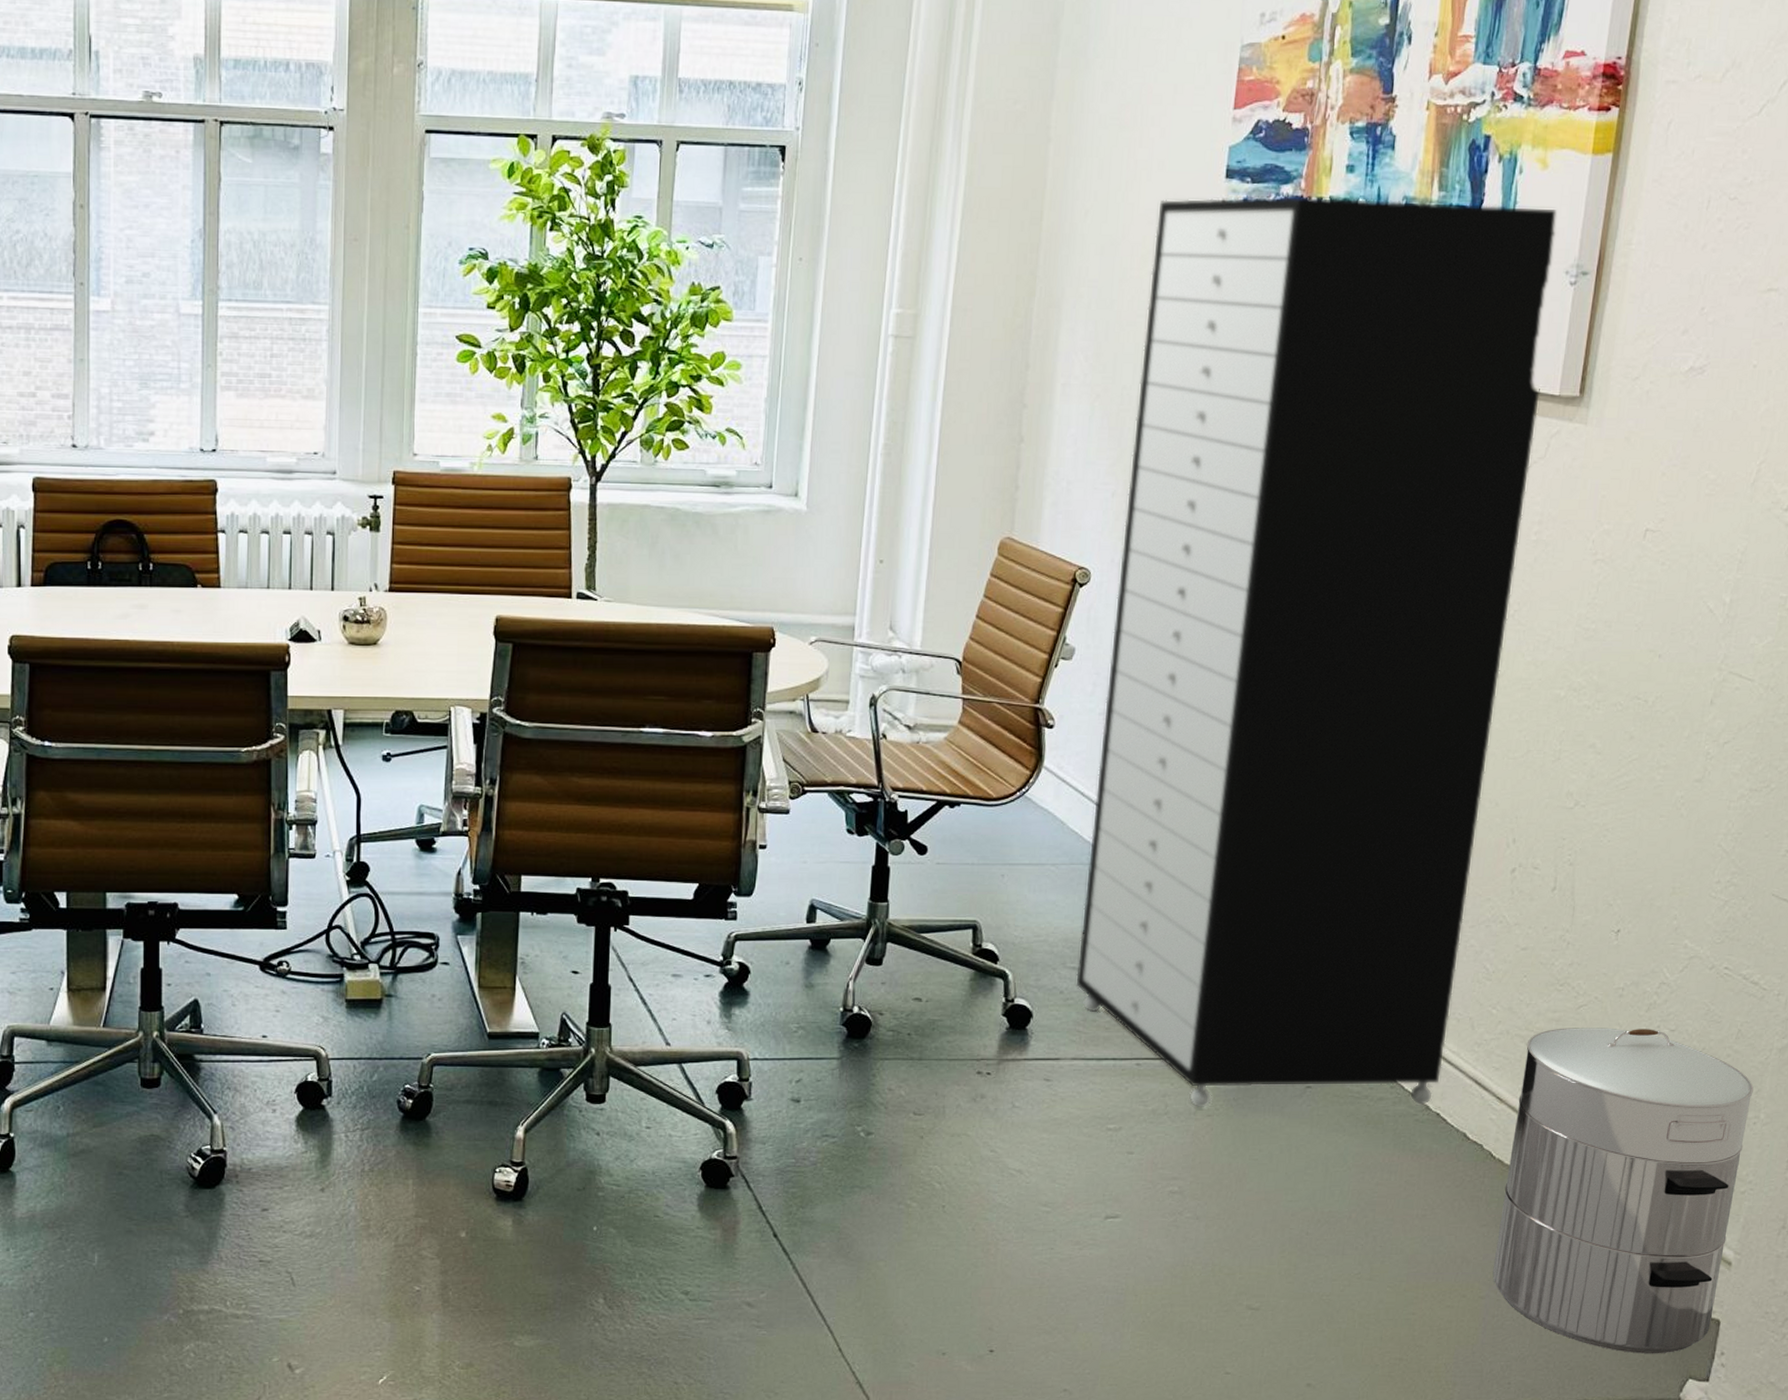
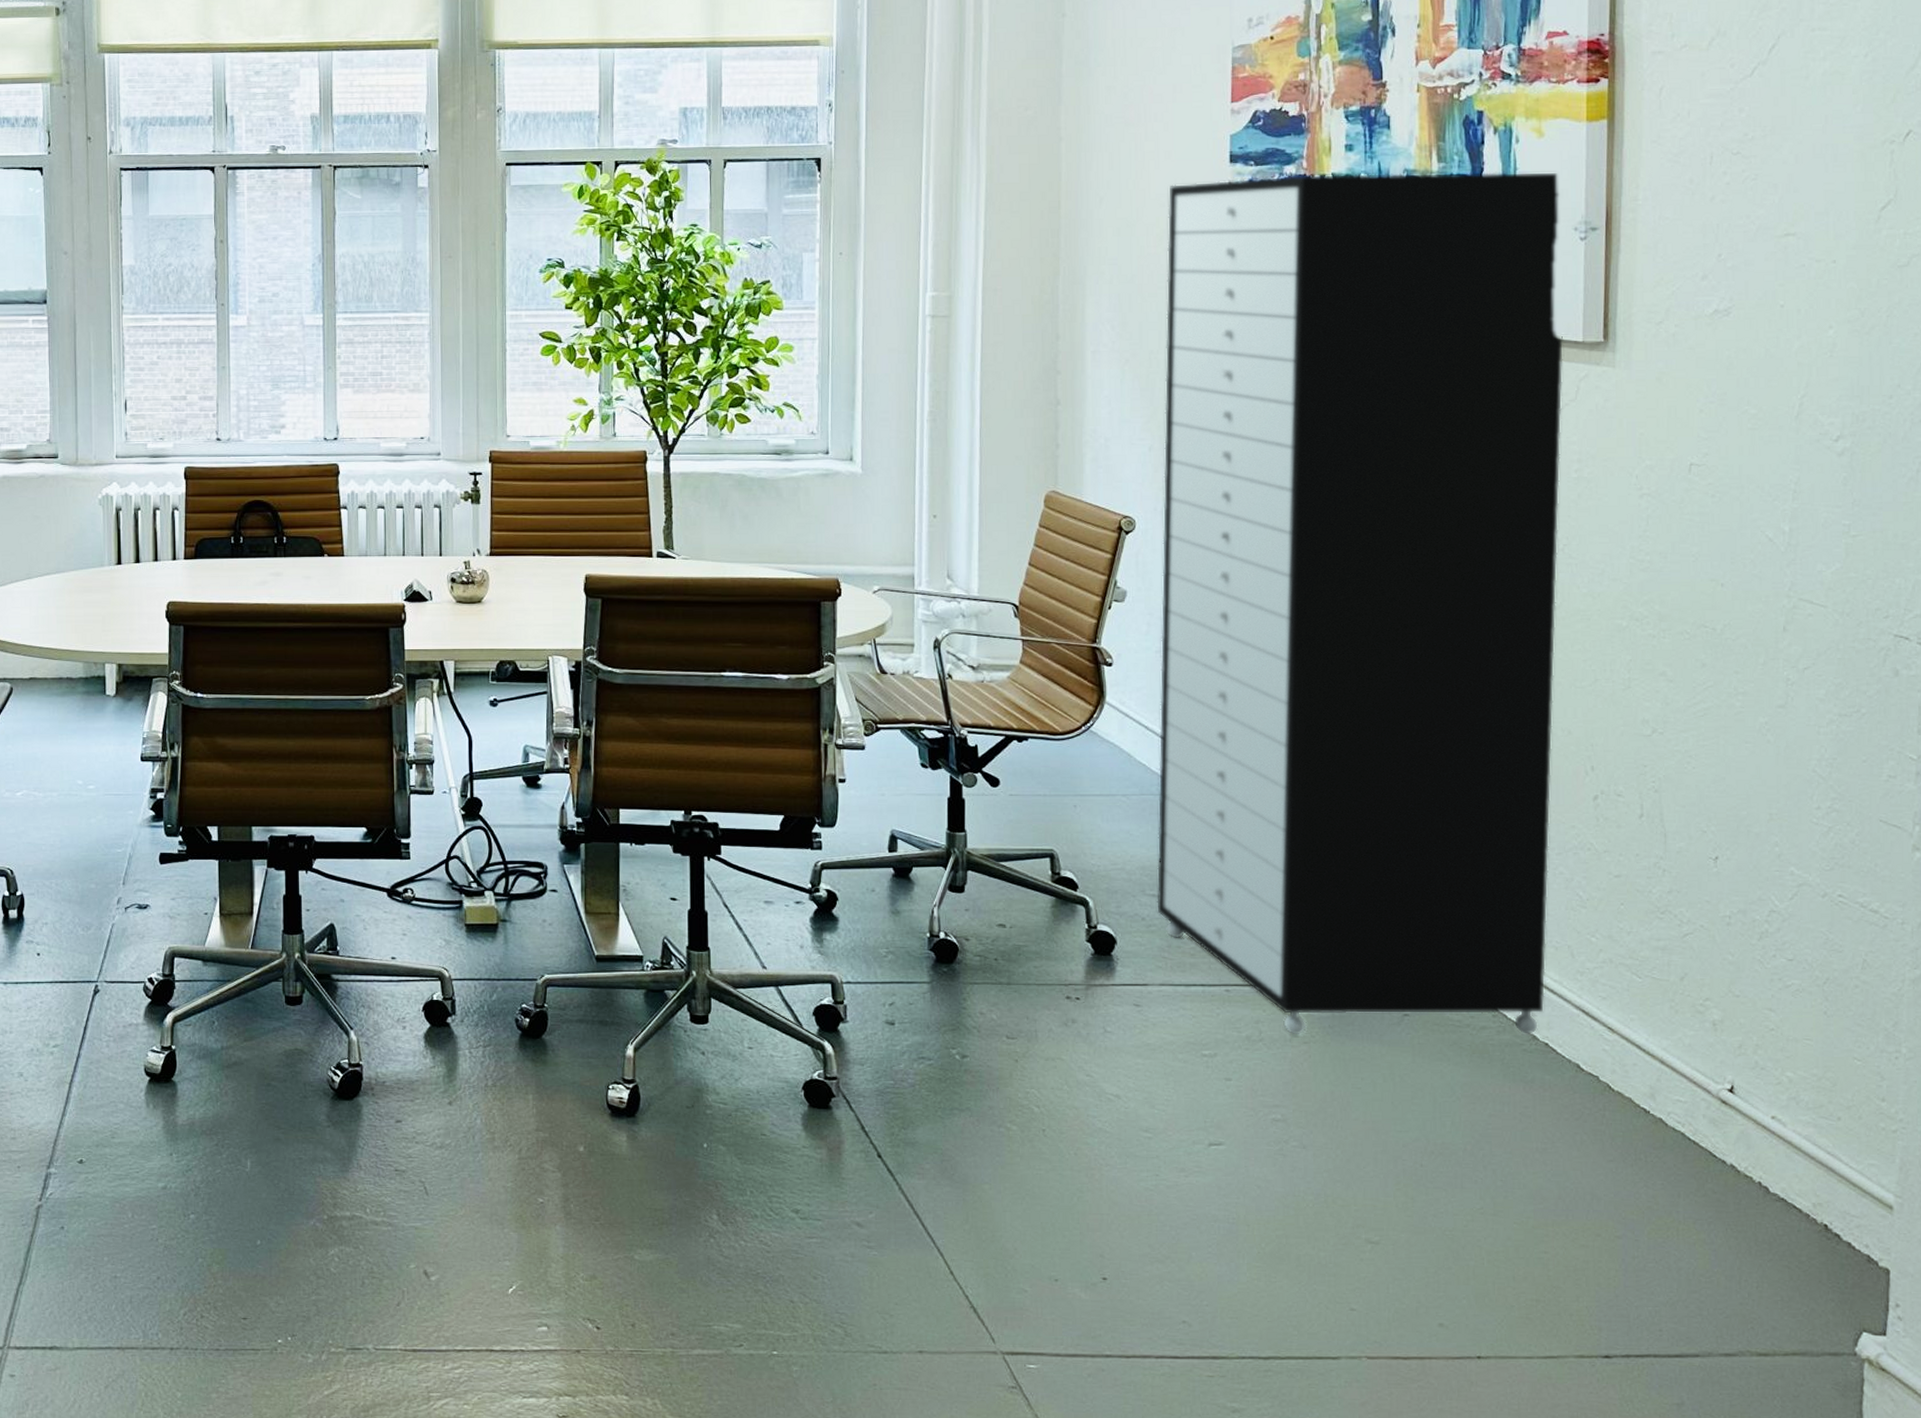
waste bin: present [1492,1028,1754,1353] -> none [1626,956,1890,1303]

